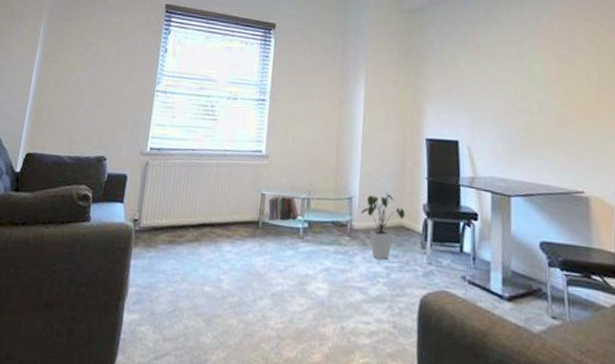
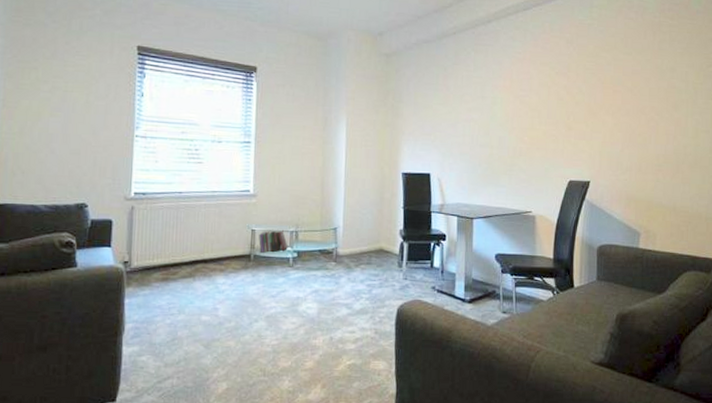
house plant: present [361,192,405,261] -> none [345,221,384,280]

